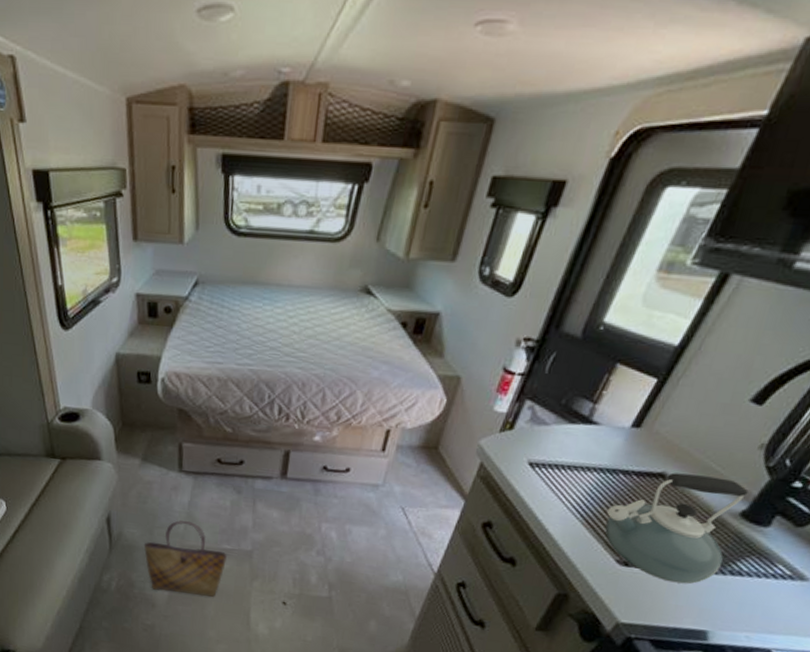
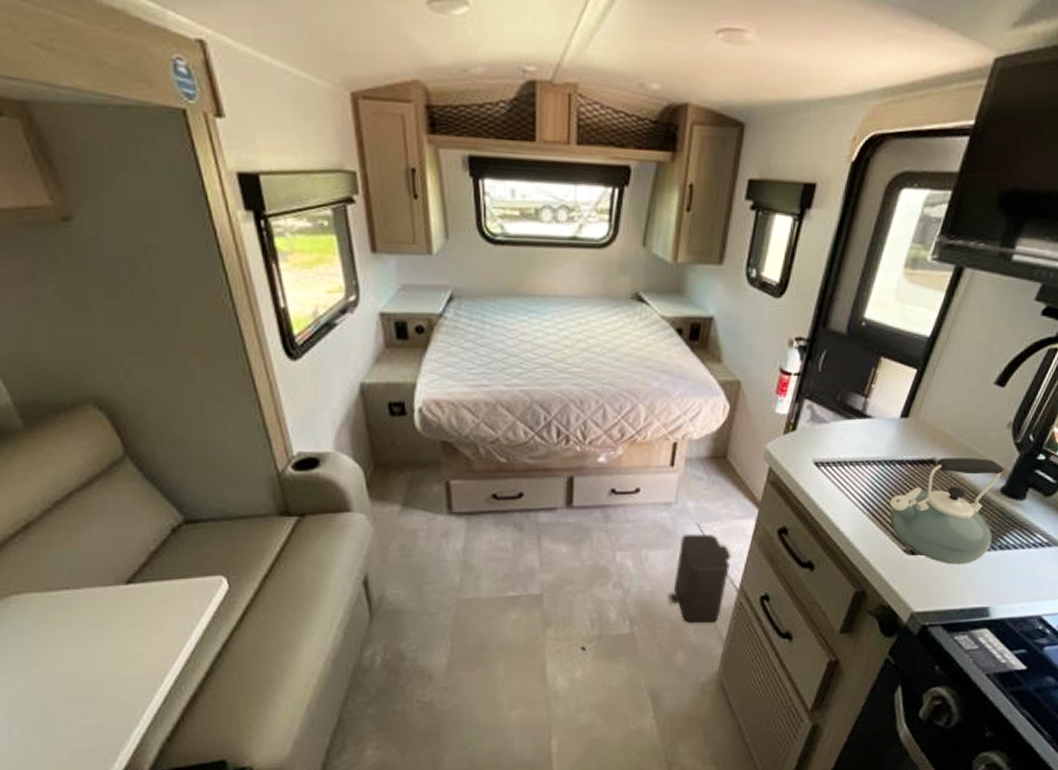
tote bag: present [143,520,227,597] -> none [412,571,513,658]
pedal bin: none [366,515,433,601] -> present [667,533,732,624]

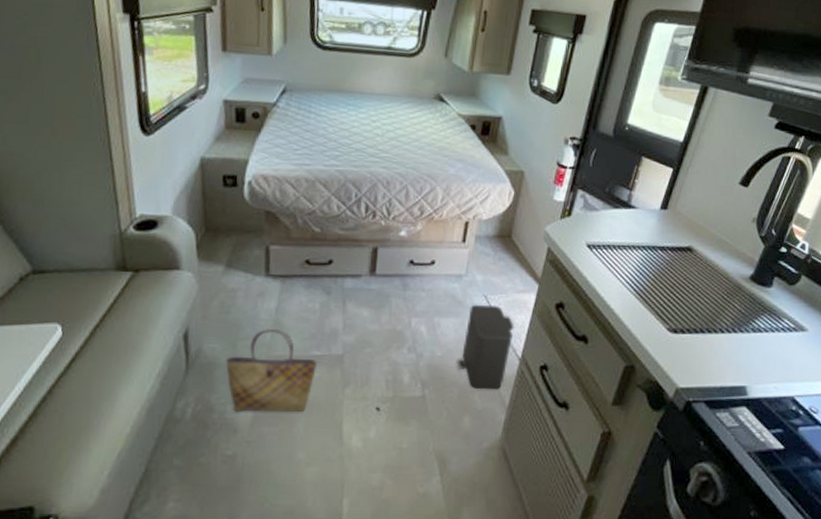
tote bag: none [412,571,513,658] -> present [225,329,317,413]
kettle: present [890,458,1004,565] -> none [654,246,752,345]

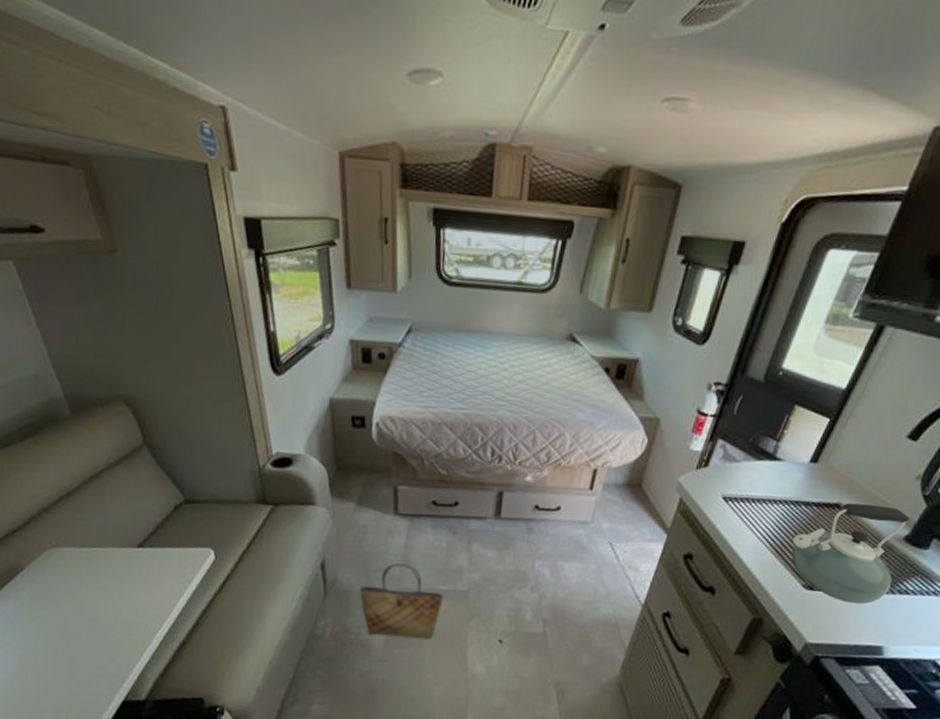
pedal bin: present [456,304,514,390] -> none [578,550,639,633]
kettle: none [654,246,752,345] -> present [791,503,910,604]

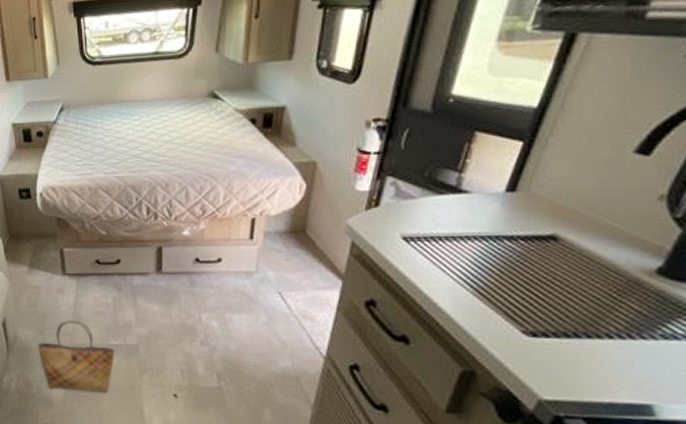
kettle: present [791,503,910,604] -> none [500,234,659,353]

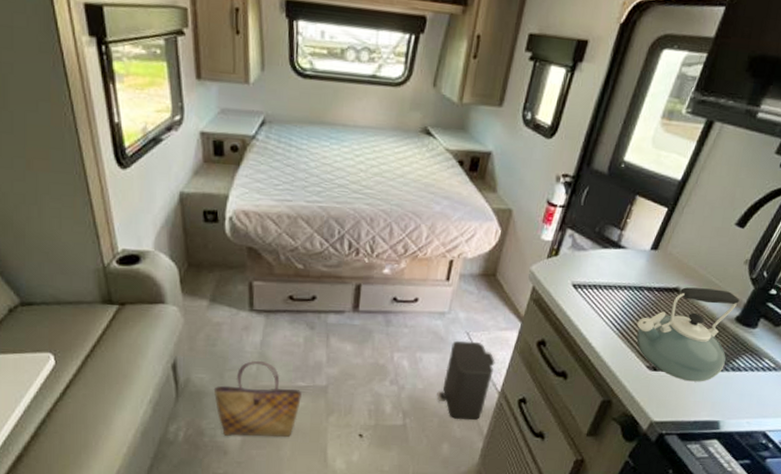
pedal bin: none [252,300,316,387] -> present [437,340,495,421]
kettle: none [500,234,659,353] -> present [636,287,740,382]

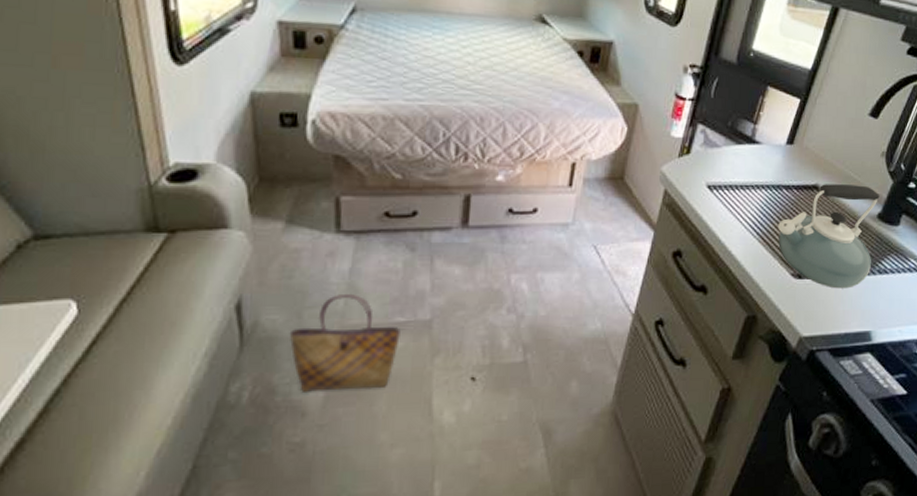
pedal bin: present [437,340,495,421] -> none [562,255,627,351]

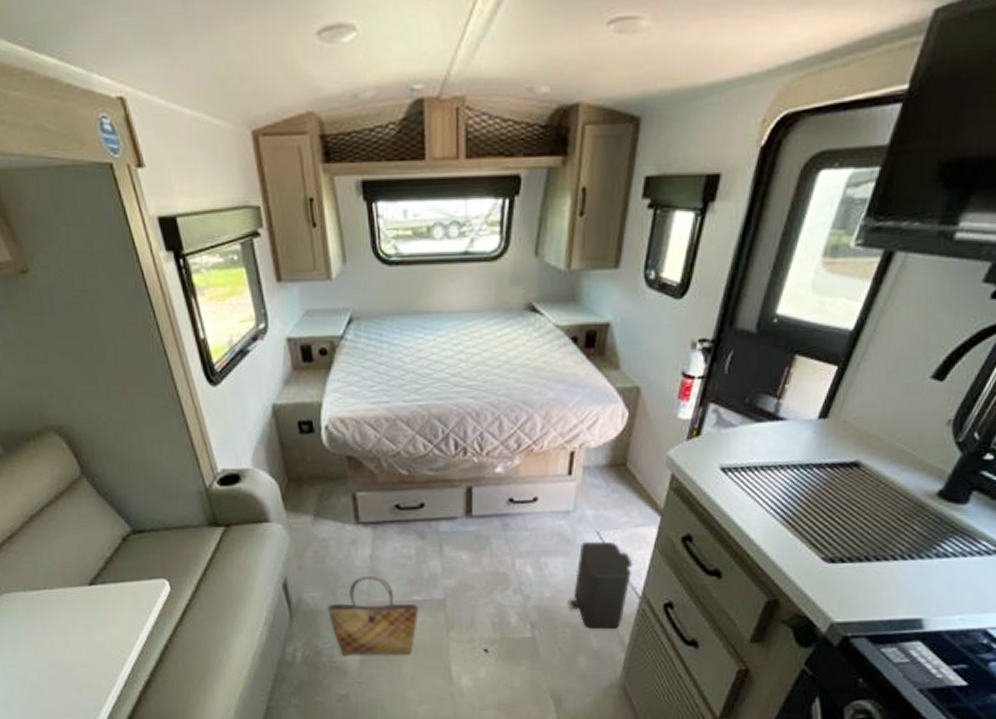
pedal bin: none [562,255,627,351] -> present [567,541,633,630]
kettle: present [778,184,880,289] -> none [806,459,942,573]

